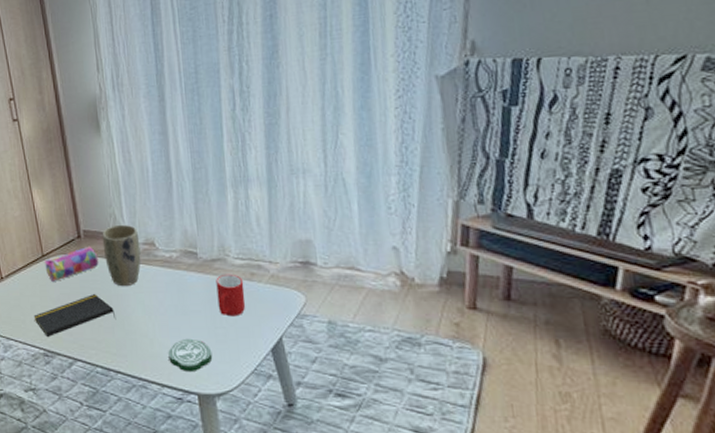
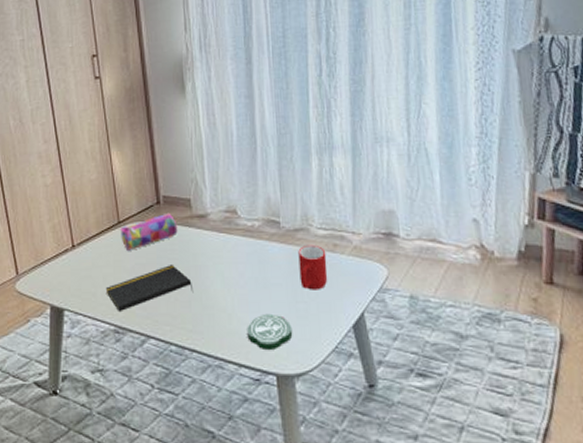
plant pot: present [102,224,141,287] -> none [182,190,222,257]

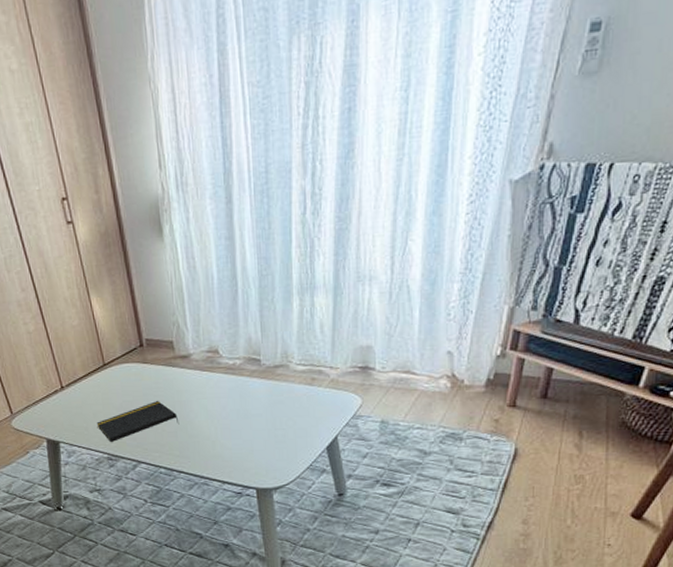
pencil case: present [119,212,178,251] -> none [105,354,162,390]
coaster: present [247,313,293,351] -> none [229,439,272,470]
cup: present [298,244,328,290] -> none [278,379,305,419]

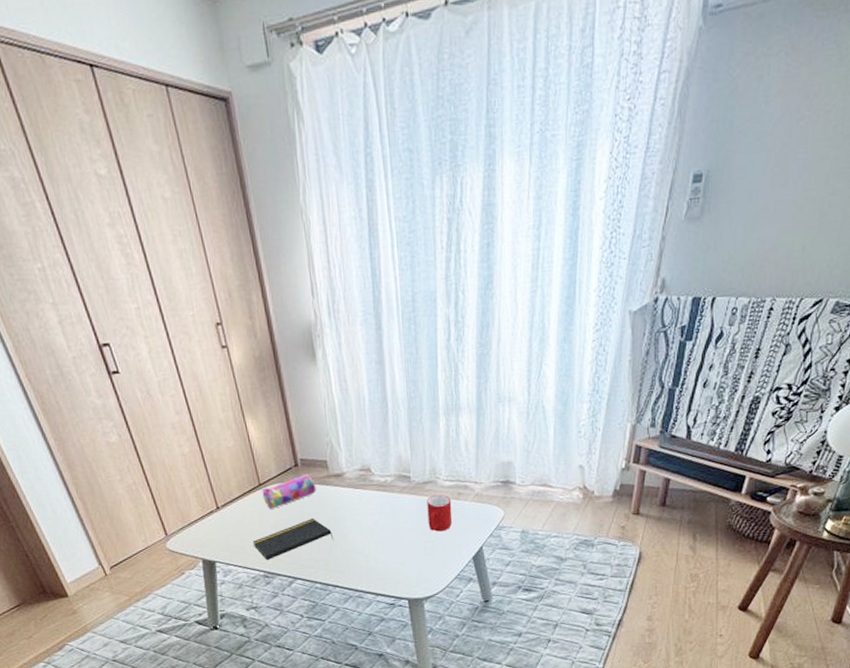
pencil case: none [105,354,162,390] -> present [260,473,317,509]
cup: none [278,379,305,419] -> present [427,494,453,532]

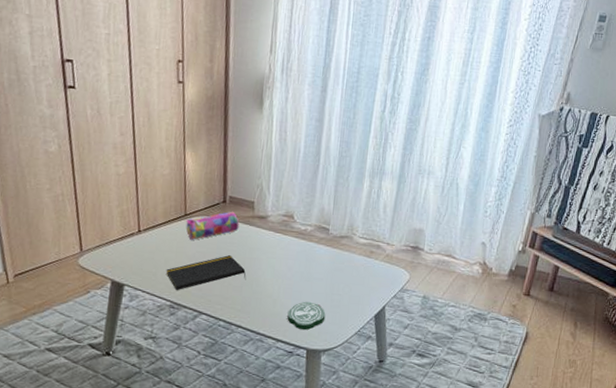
coaster: none [382,552,422,582] -> present [287,301,326,331]
cup: present [427,494,453,532] -> none [338,249,363,286]

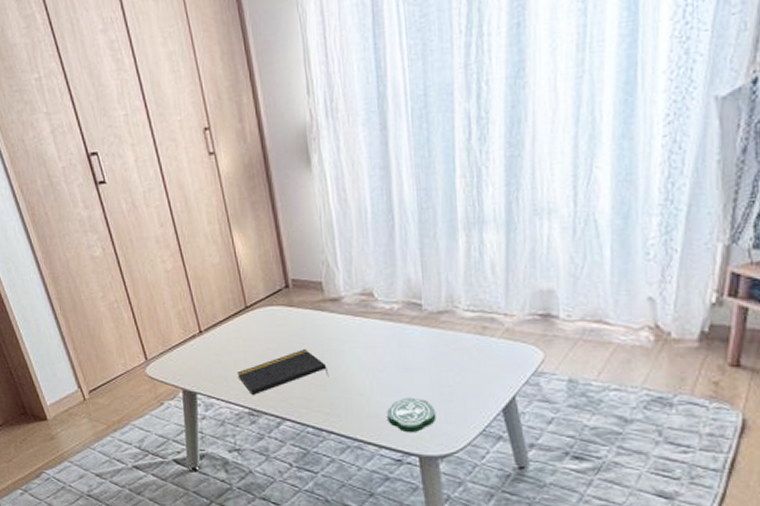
pencil case: present [185,211,240,240] -> none [247,296,310,336]

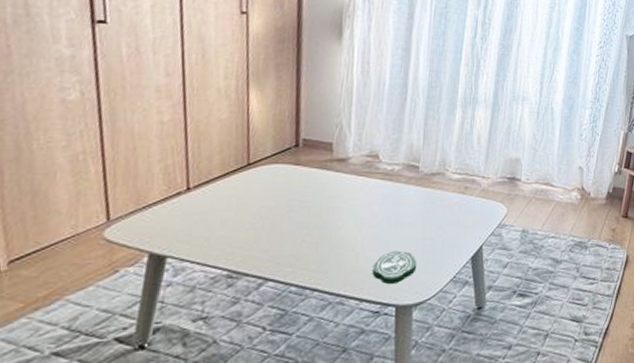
notepad: present [237,349,329,396] -> none [222,207,323,257]

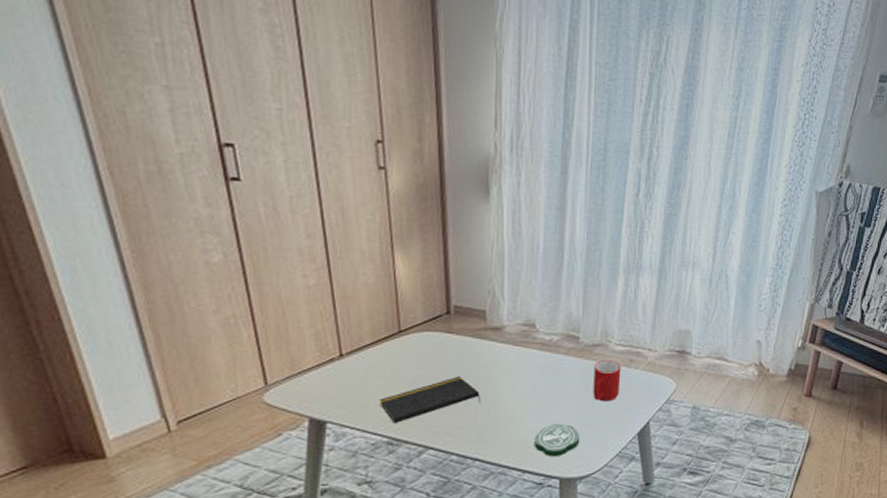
notepad: none [222,207,323,257] -> present [379,377,481,424]
cup: none [430,187,457,228] -> present [593,359,622,402]

